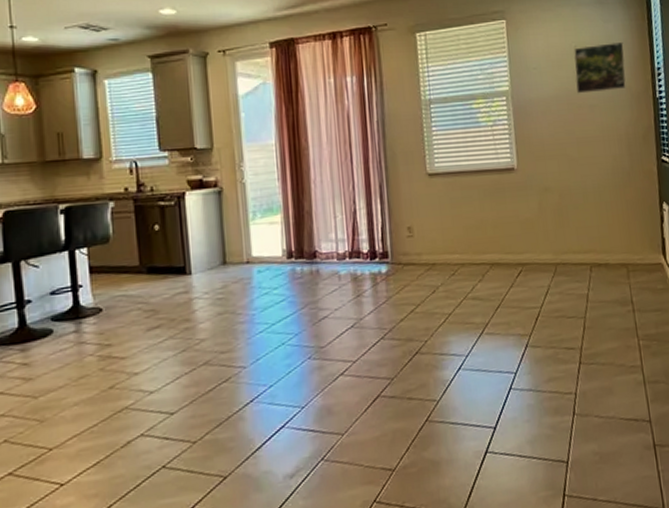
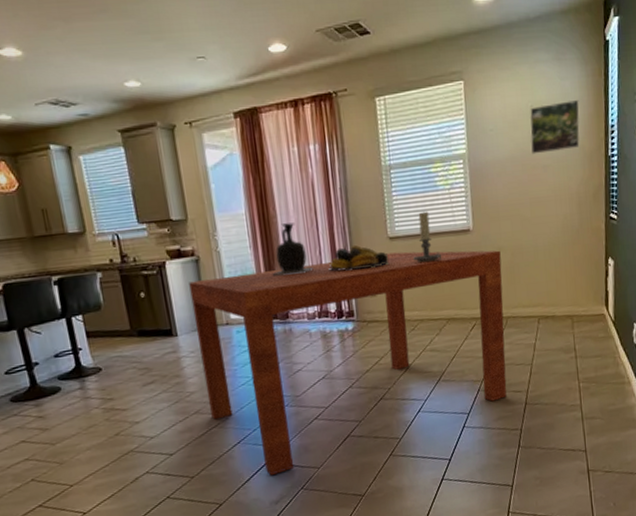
dining table: none [209,189,558,443] -> present [189,250,507,476]
vase: none [300,155,346,212] -> present [272,222,314,277]
fruit bowl: none [362,180,428,208] -> present [329,244,390,271]
candle holder: none [454,148,485,202] -> present [413,211,442,263]

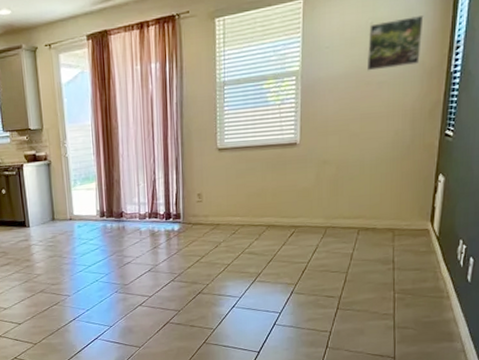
dining table: present [189,250,507,476] -> none [41,162,325,350]
vase: present [272,222,314,277] -> none [111,133,147,180]
fruit bowl: present [329,244,390,271] -> none [161,154,217,178]
candle holder: present [413,211,442,263] -> none [239,125,267,173]

